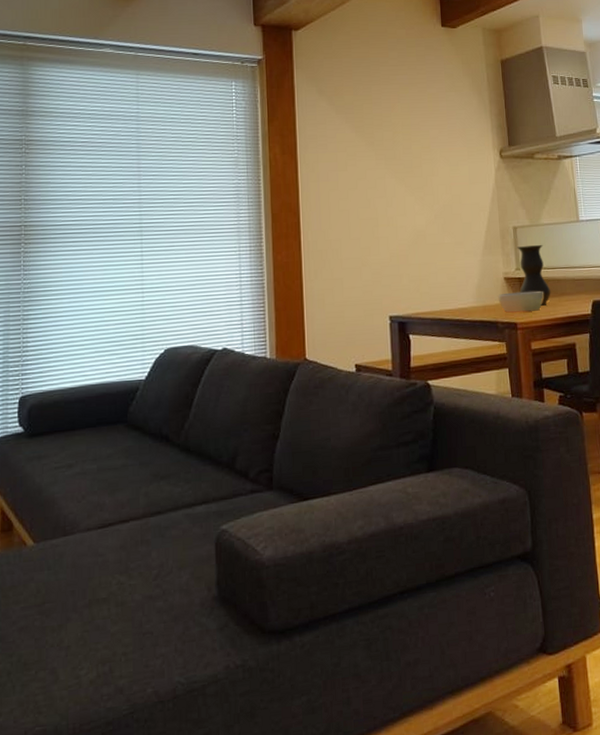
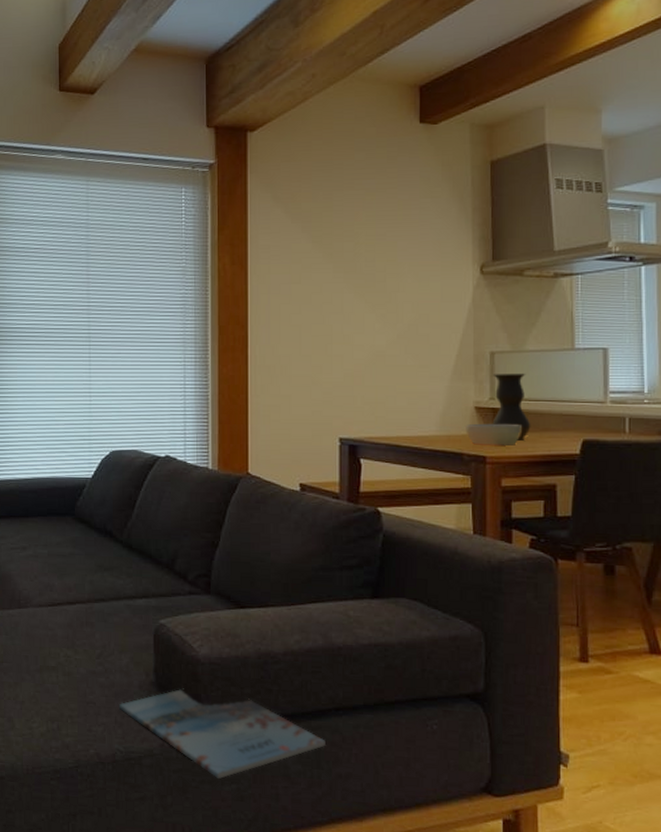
magazine: none [180,597,394,693] -> present [119,688,327,779]

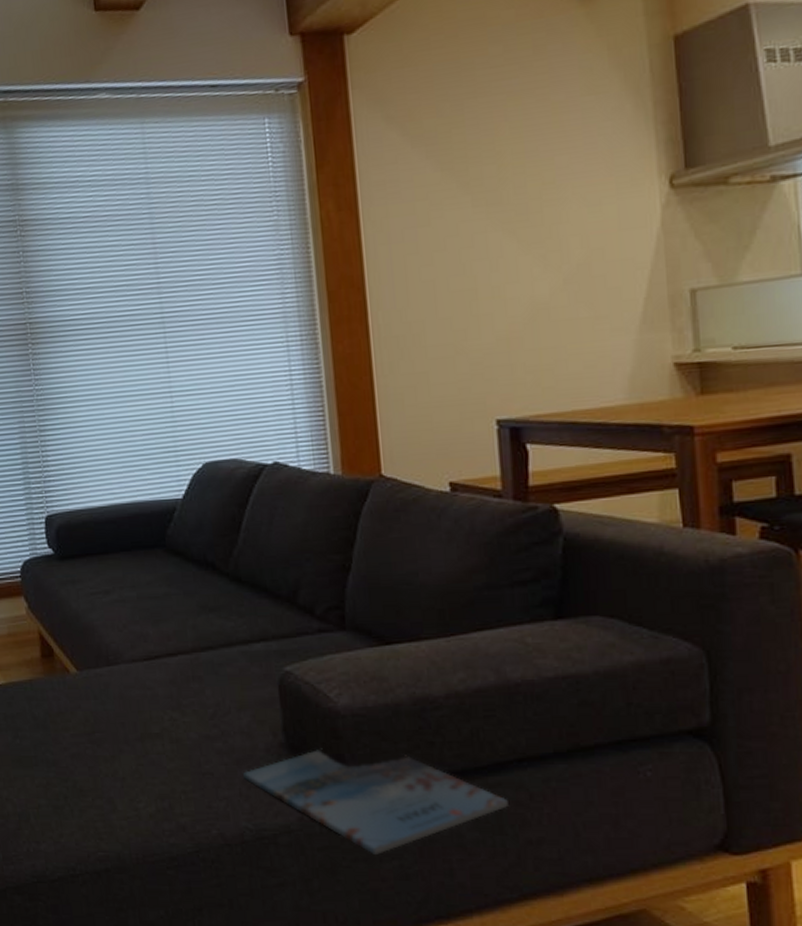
bowl: present [466,423,523,446] -> none [663,380,741,413]
vase: present [492,373,531,440] -> none [695,312,752,401]

